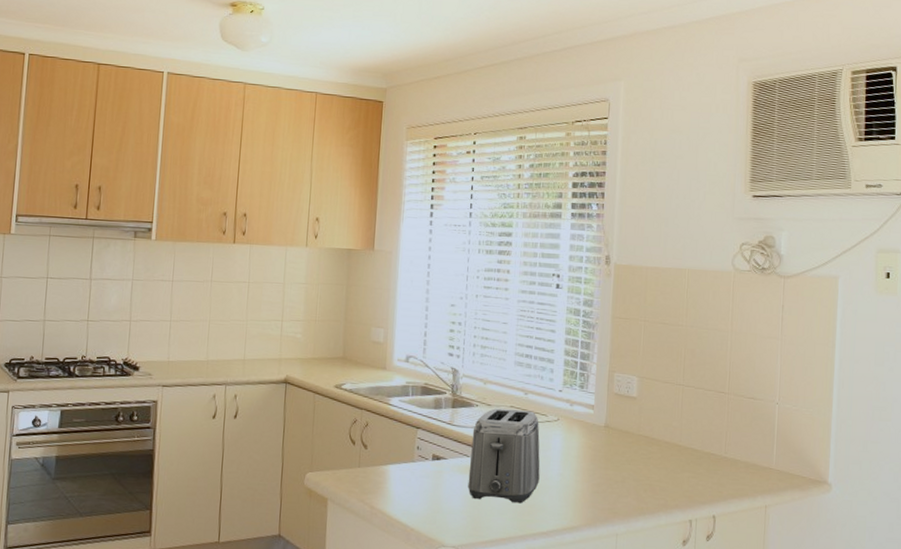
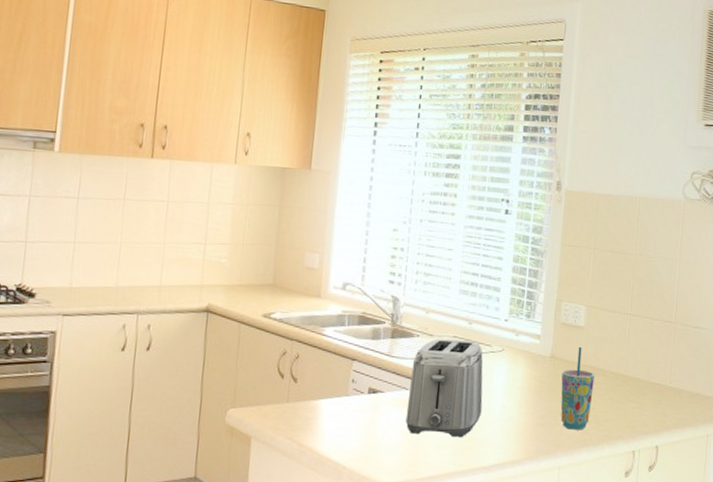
cup: none [616,416,649,499] -> present [560,346,595,430]

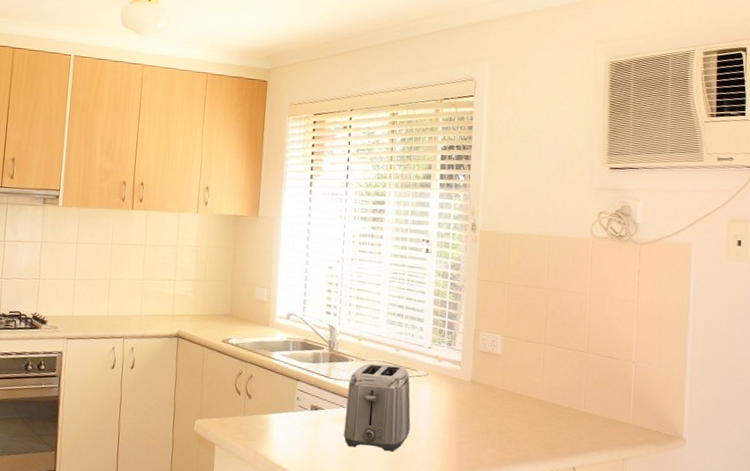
cup: present [560,346,595,430] -> none [481,372,513,449]

